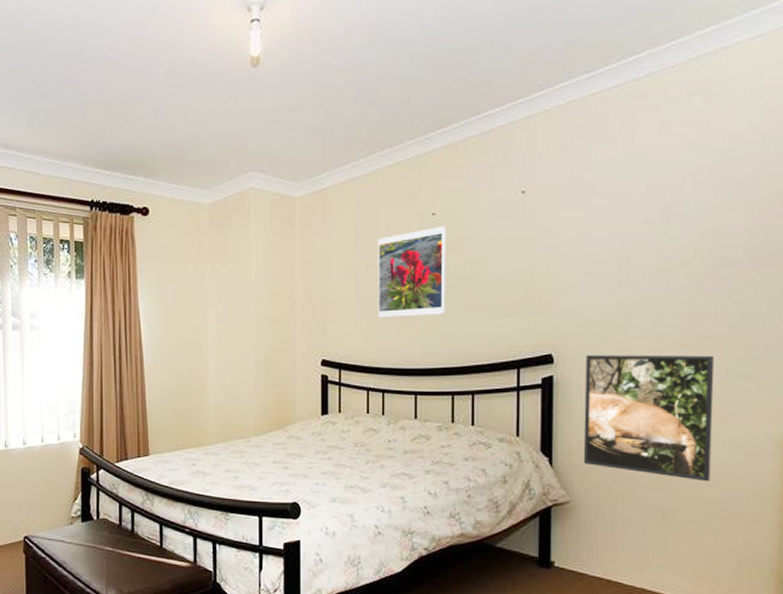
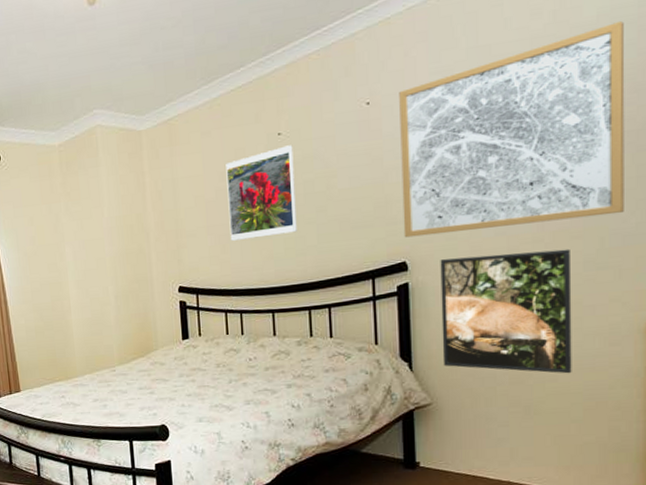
wall art: none [551,136,774,330] -> present [399,21,625,238]

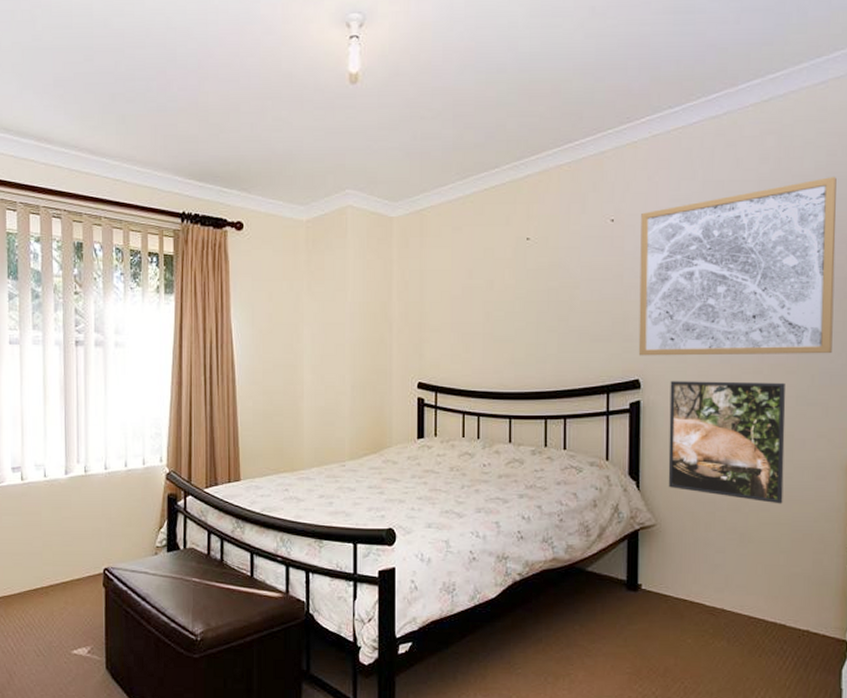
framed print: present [226,145,297,241] -> none [473,251,540,341]

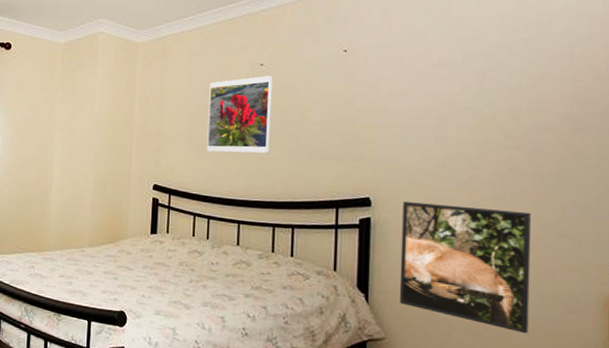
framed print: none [473,251,540,341] -> present [206,76,273,154]
wall art: present [638,177,837,356] -> none [369,16,589,188]

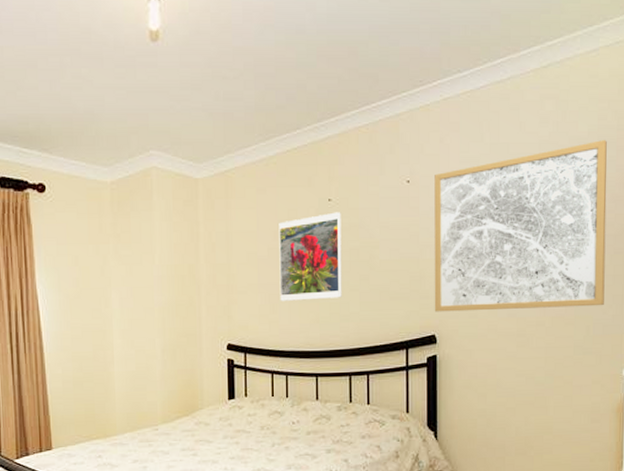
wall art: none [369,16,589,188] -> present [434,140,607,312]
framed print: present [399,202,532,334] -> none [462,333,565,447]

